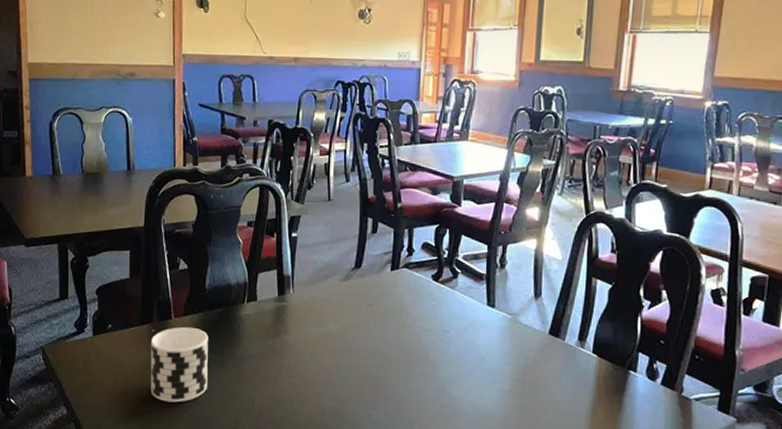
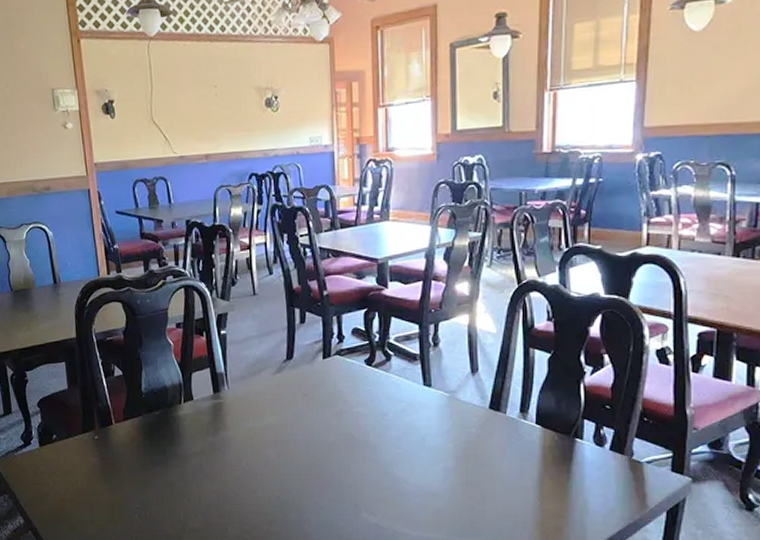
cup: present [150,327,208,403] -> none [95,431,154,505]

